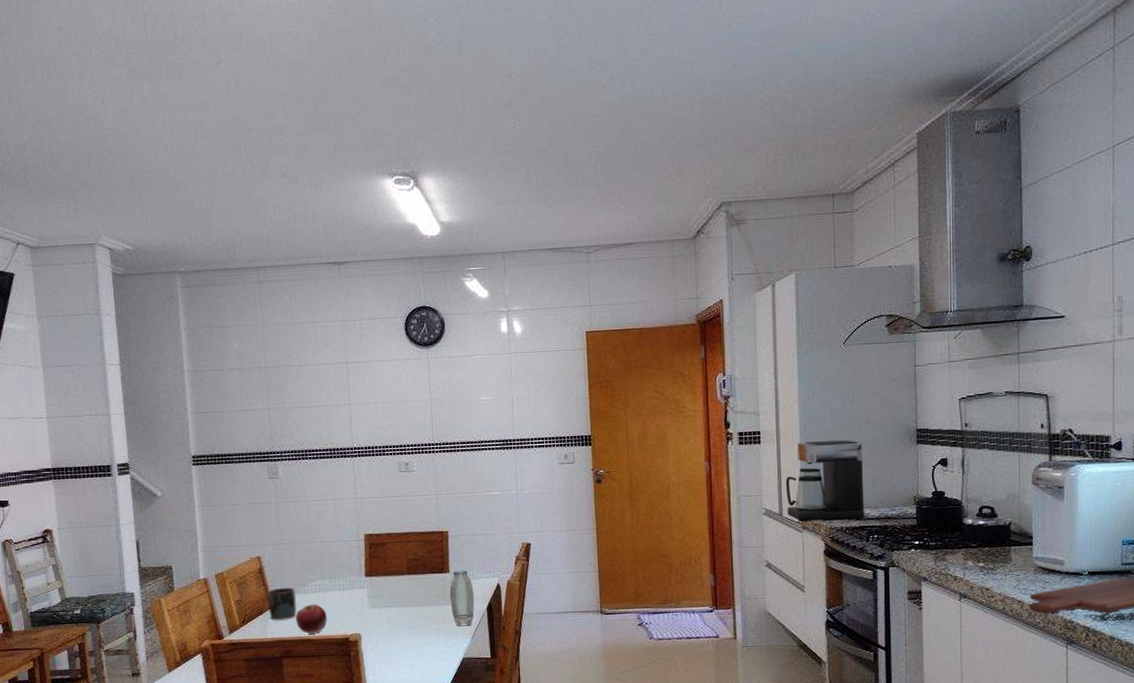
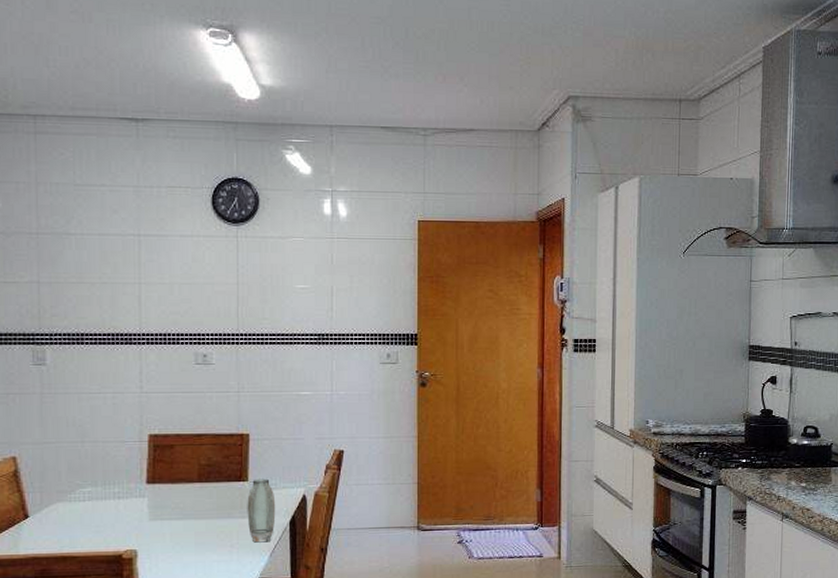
mug: present [267,587,297,621] -> none [21,494,60,534]
fruit: present [296,604,327,634] -> none [57,515,96,550]
coffee maker: present [785,440,865,522] -> none [618,353,697,436]

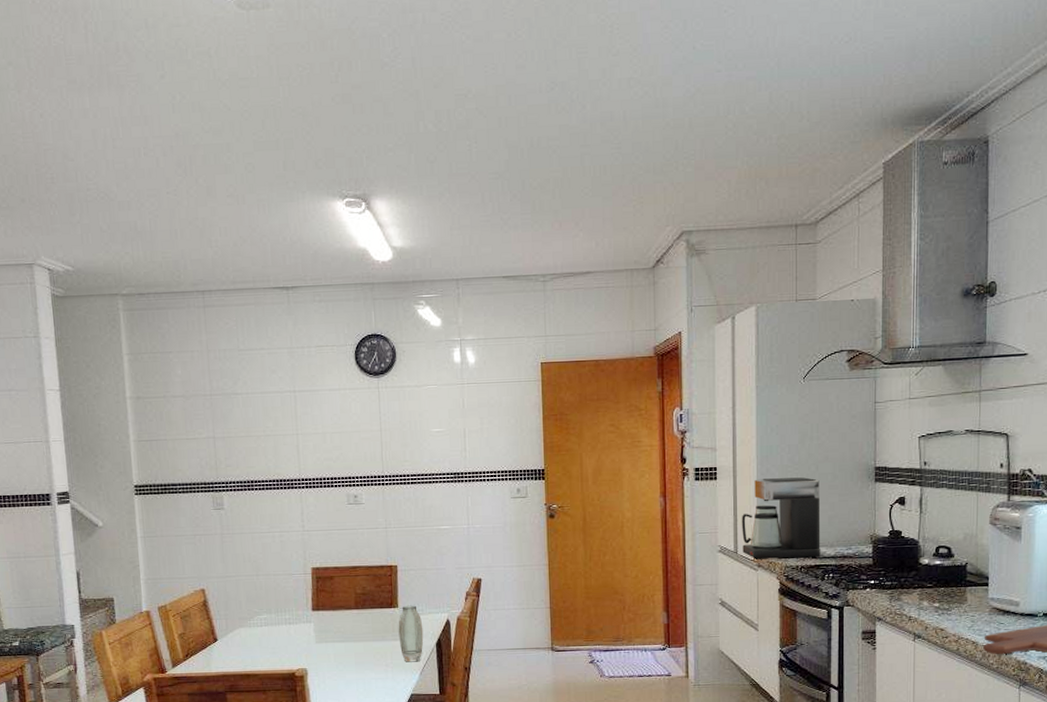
coffee maker: none [618,353,697,436] -> present [741,477,821,559]

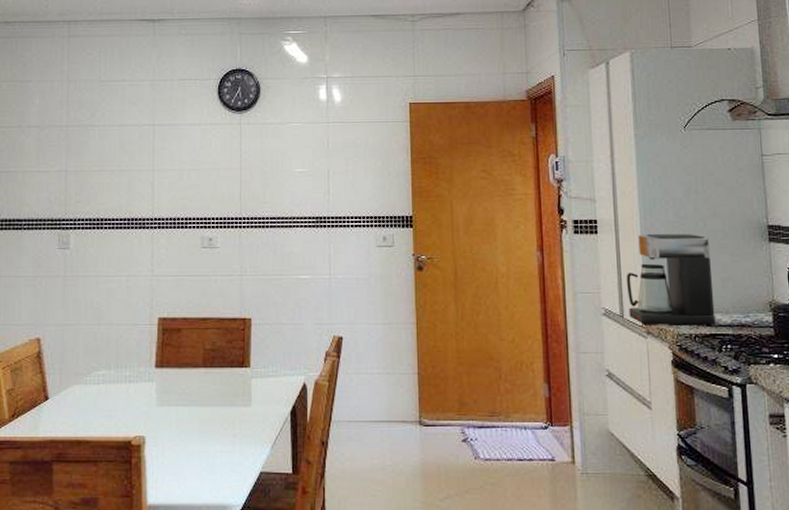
vase: present [398,605,424,662] -> none [249,365,277,433]

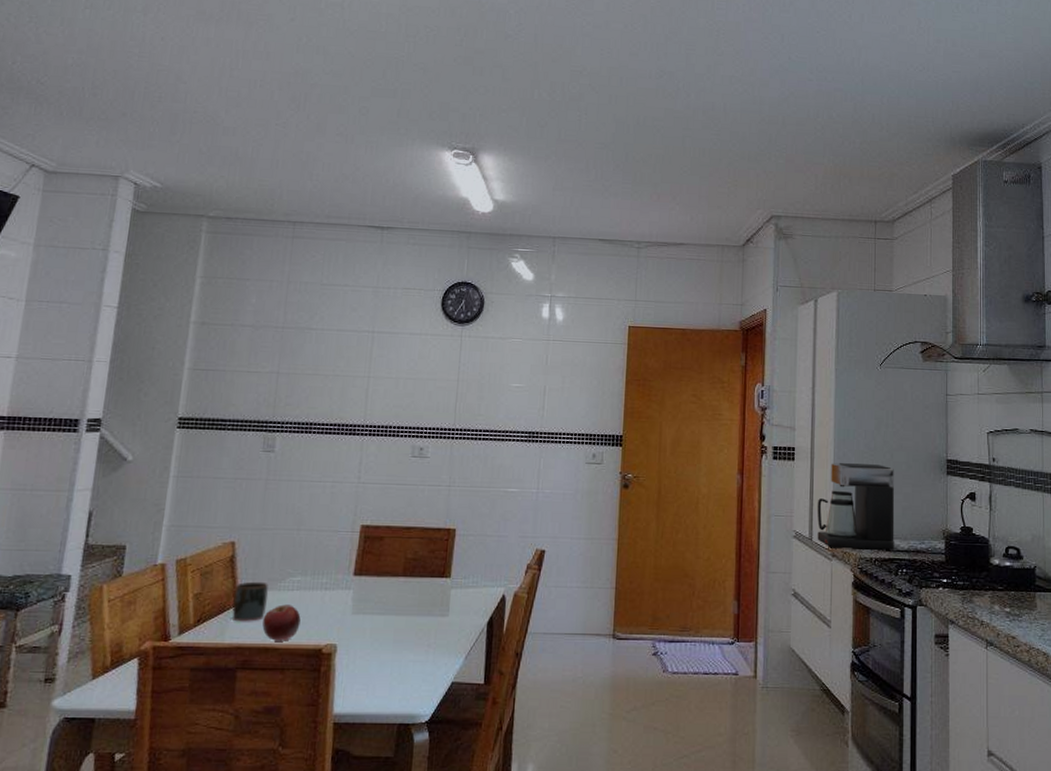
mug: none [42,376,76,416] -> present [231,581,269,622]
fruit: none [73,398,108,434] -> present [262,604,301,641]

